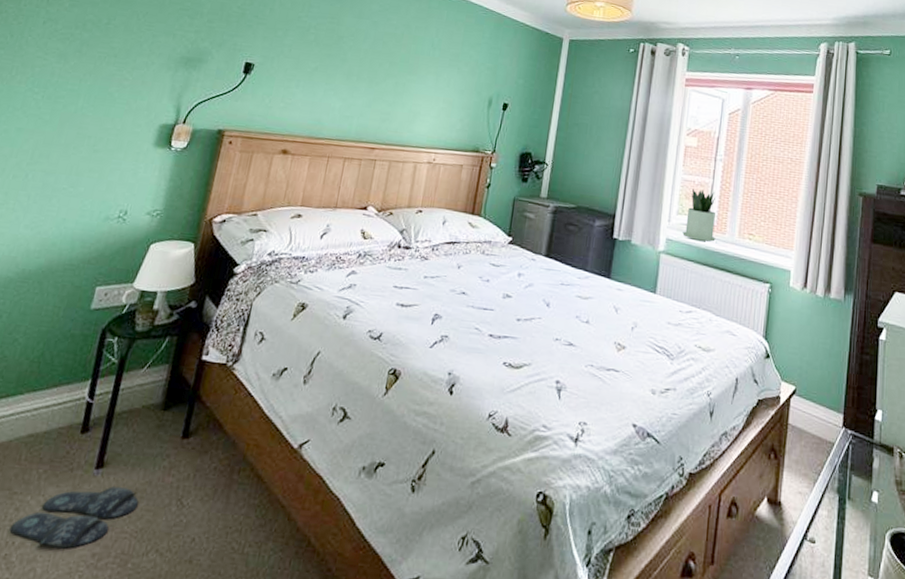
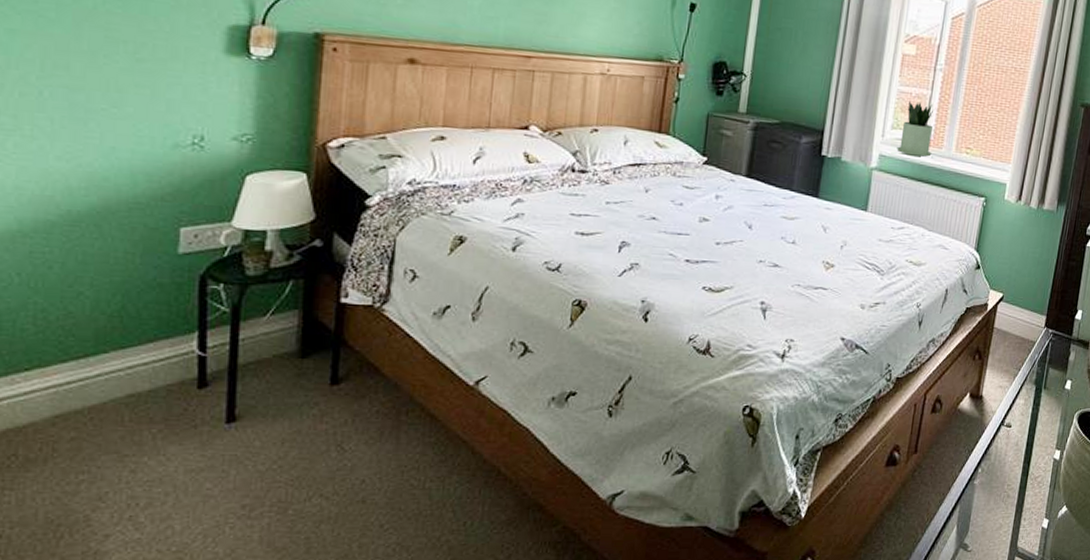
slippers: present [10,486,139,549] -> none [129,439,288,504]

